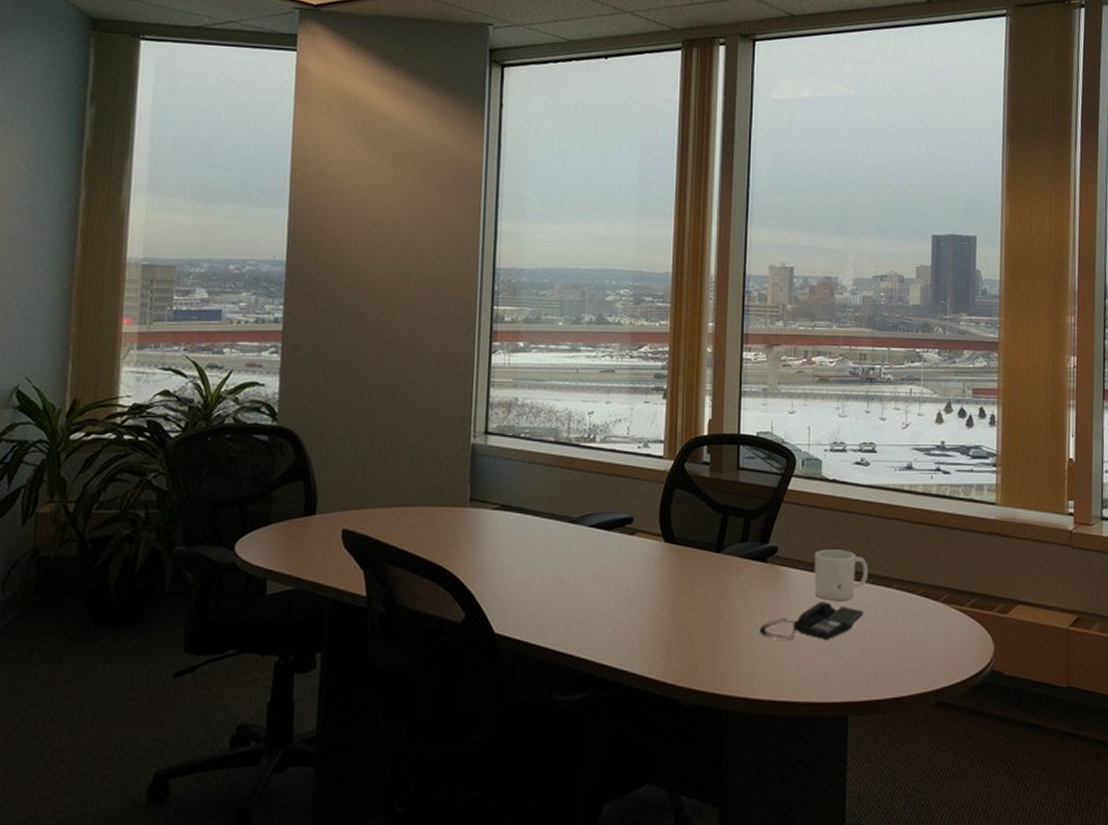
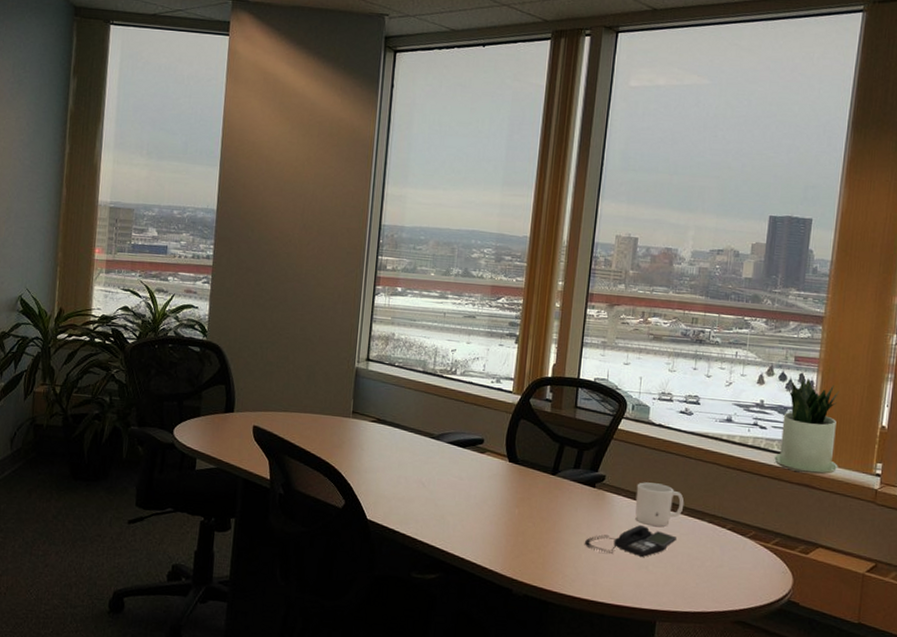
planter: none [960,412,1029,520] -> present [773,378,839,475]

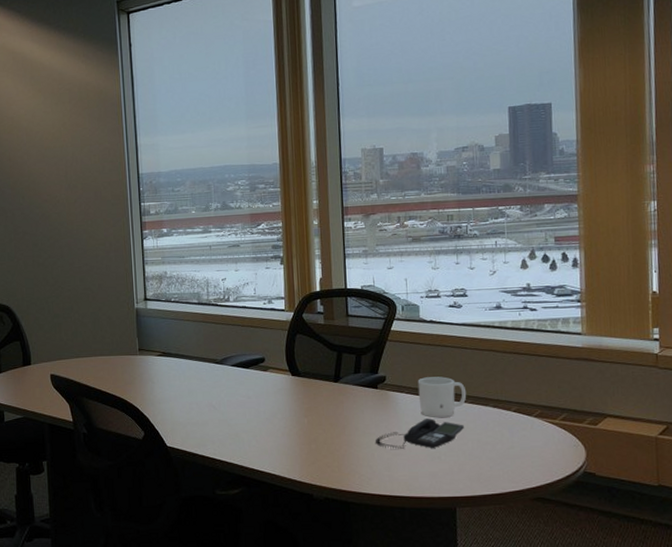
planter: present [773,378,839,475] -> none [548,256,614,348]

